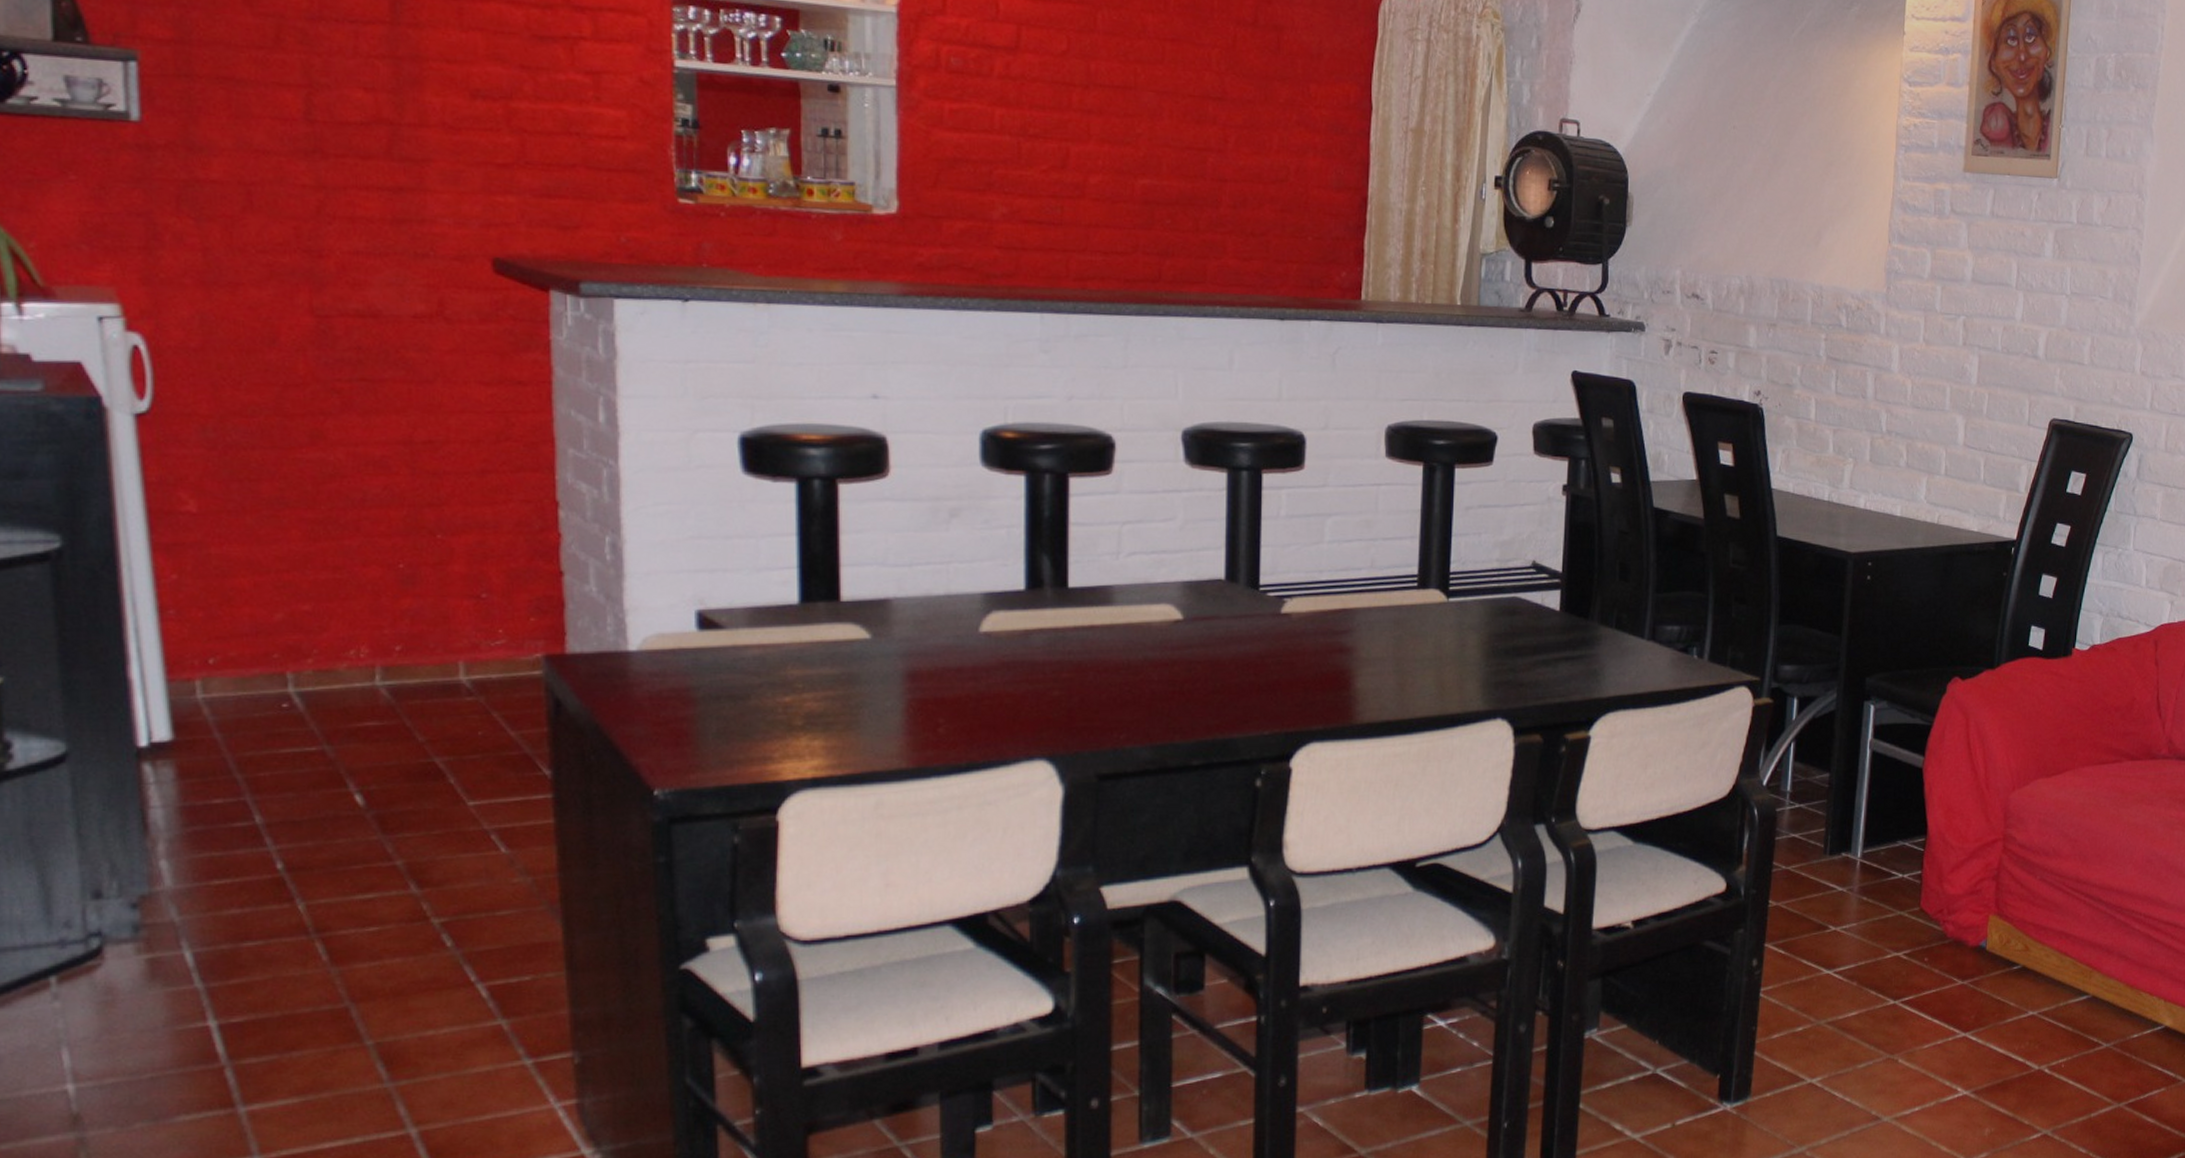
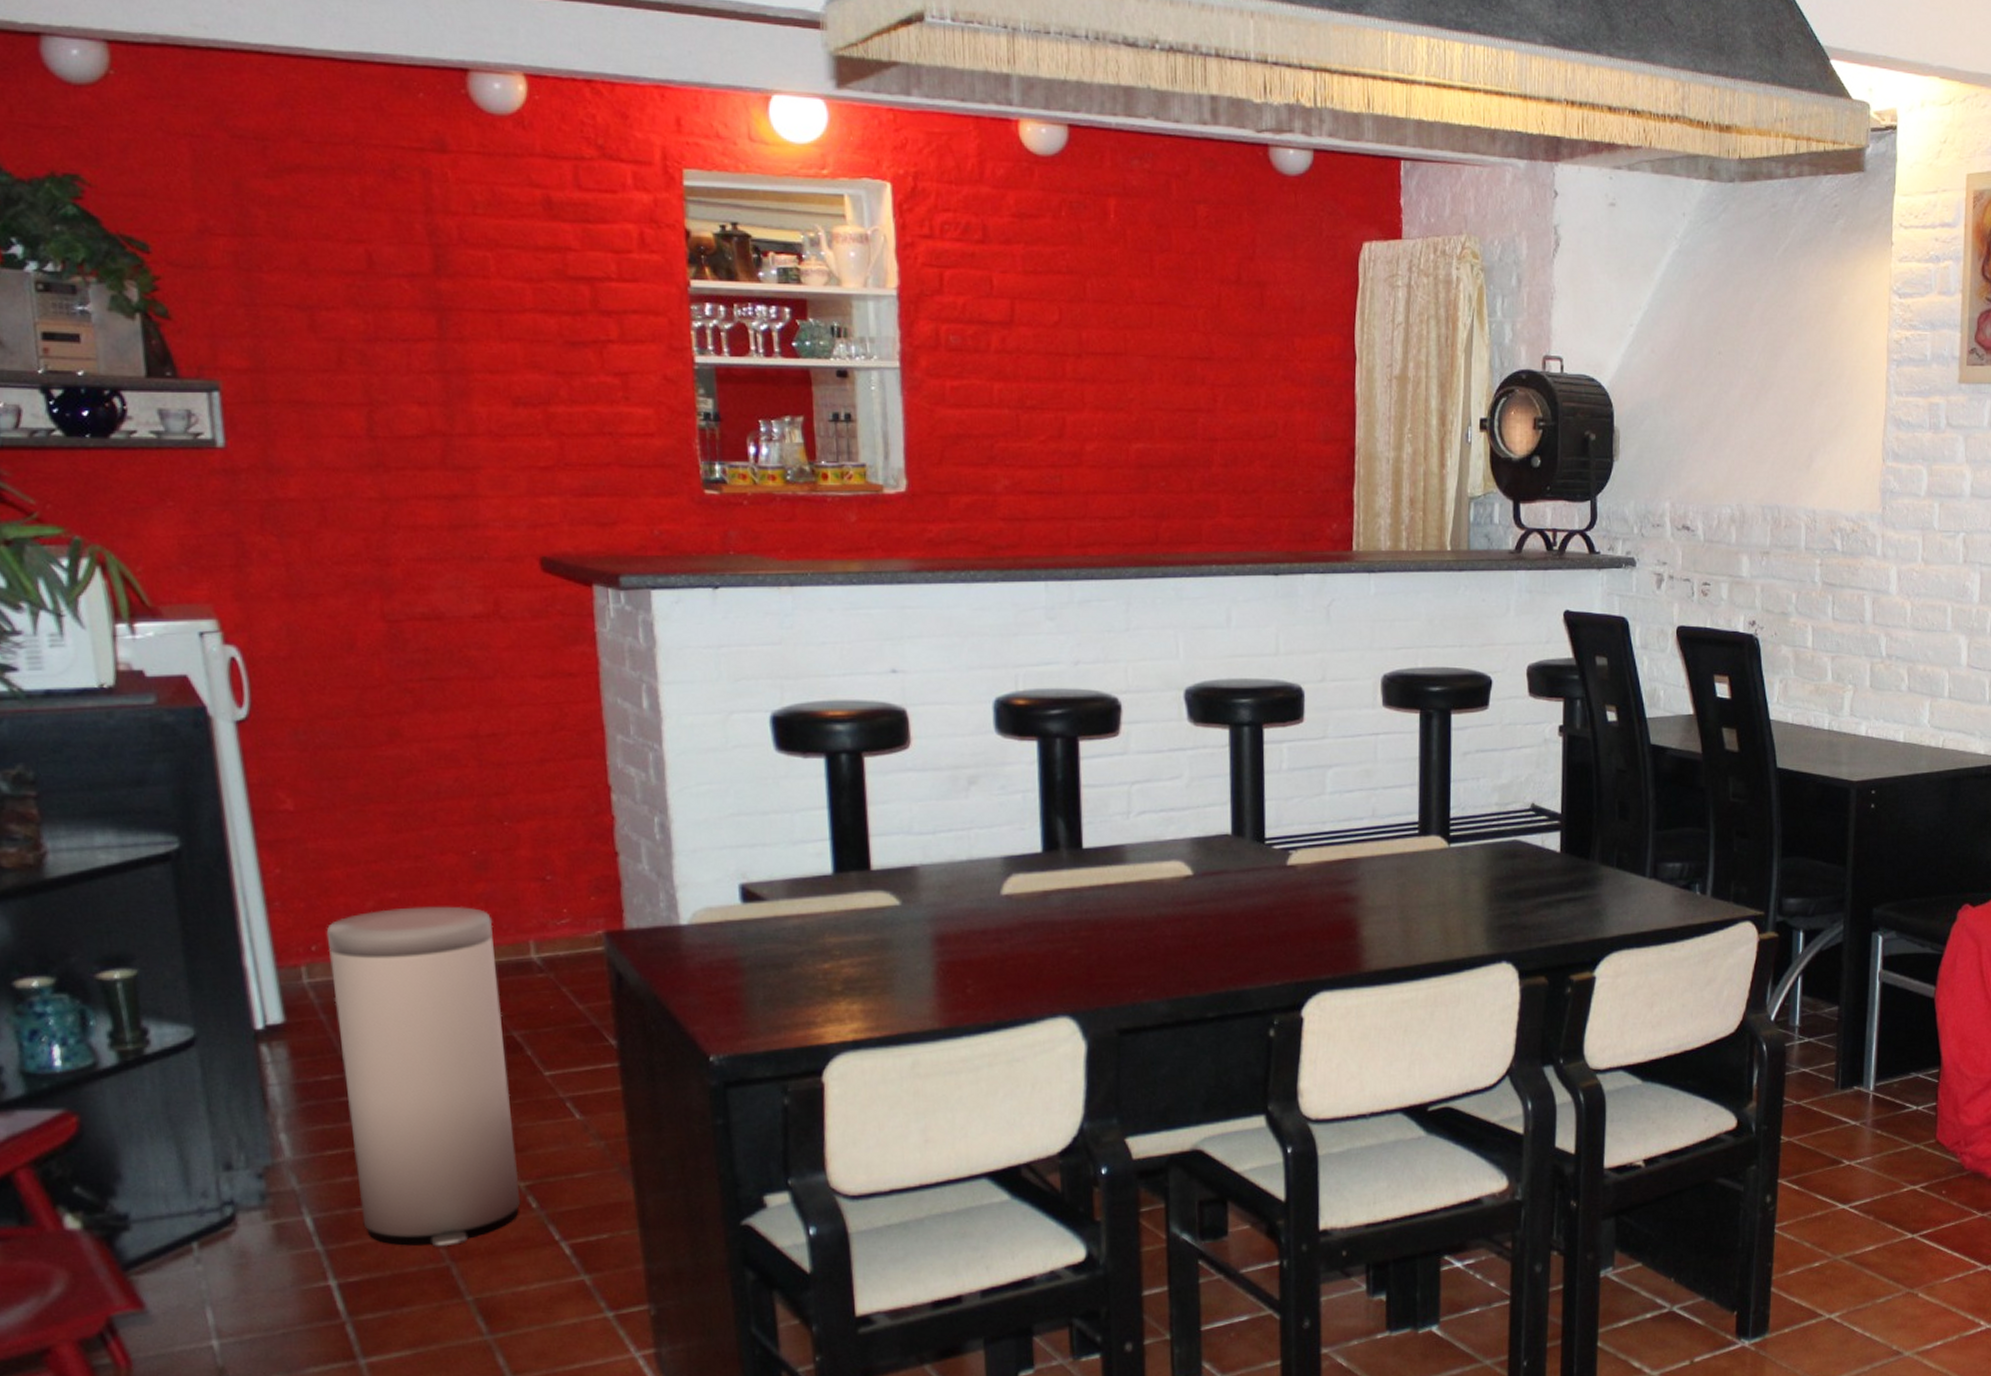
pedal bin: none [227,621,434,988] -> present [326,906,521,1248]

